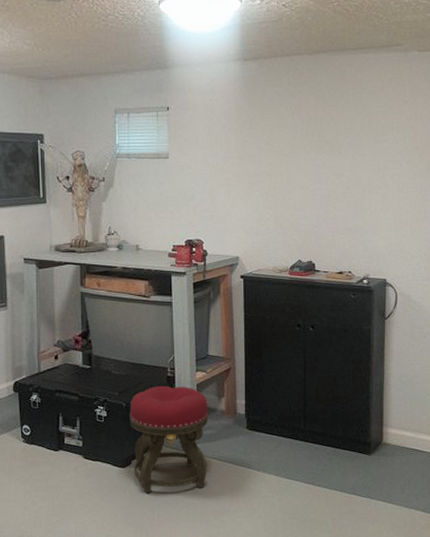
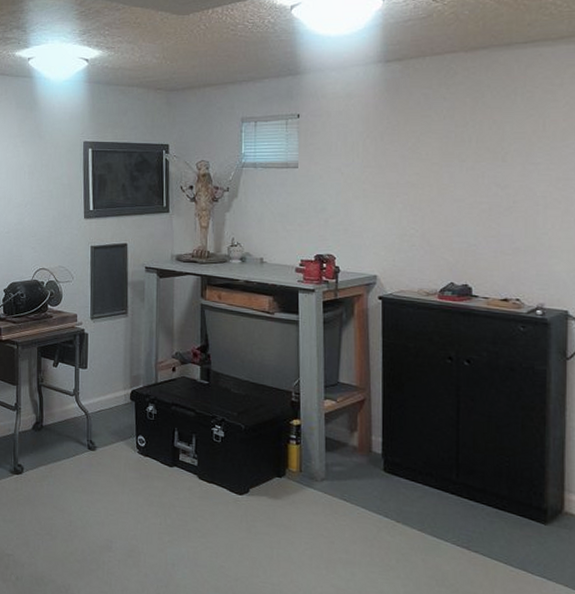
stool: present [129,385,208,494] -> none [248,410,338,531]

